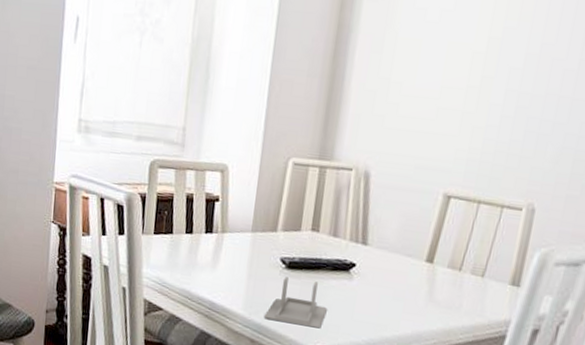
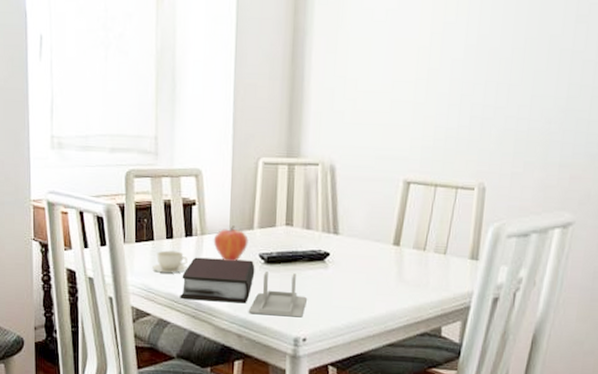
teacup: none [169,245,206,269] -> present [152,250,188,273]
bible: none [194,255,275,308] -> present [180,257,255,304]
fruit: none [233,226,271,263] -> present [213,225,249,261]

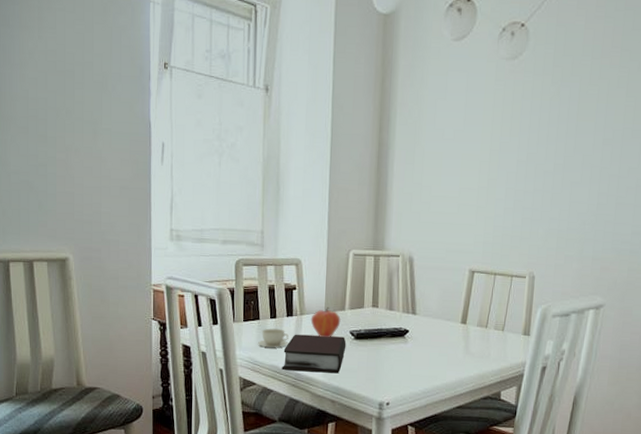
napkin holder: present [248,272,307,318] -> none [340,346,390,385]

